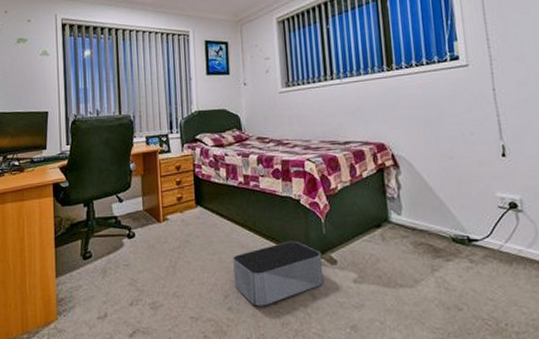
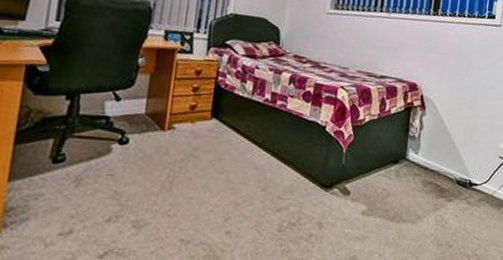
storage bin: present [233,241,324,306] -> none [239,167,337,232]

